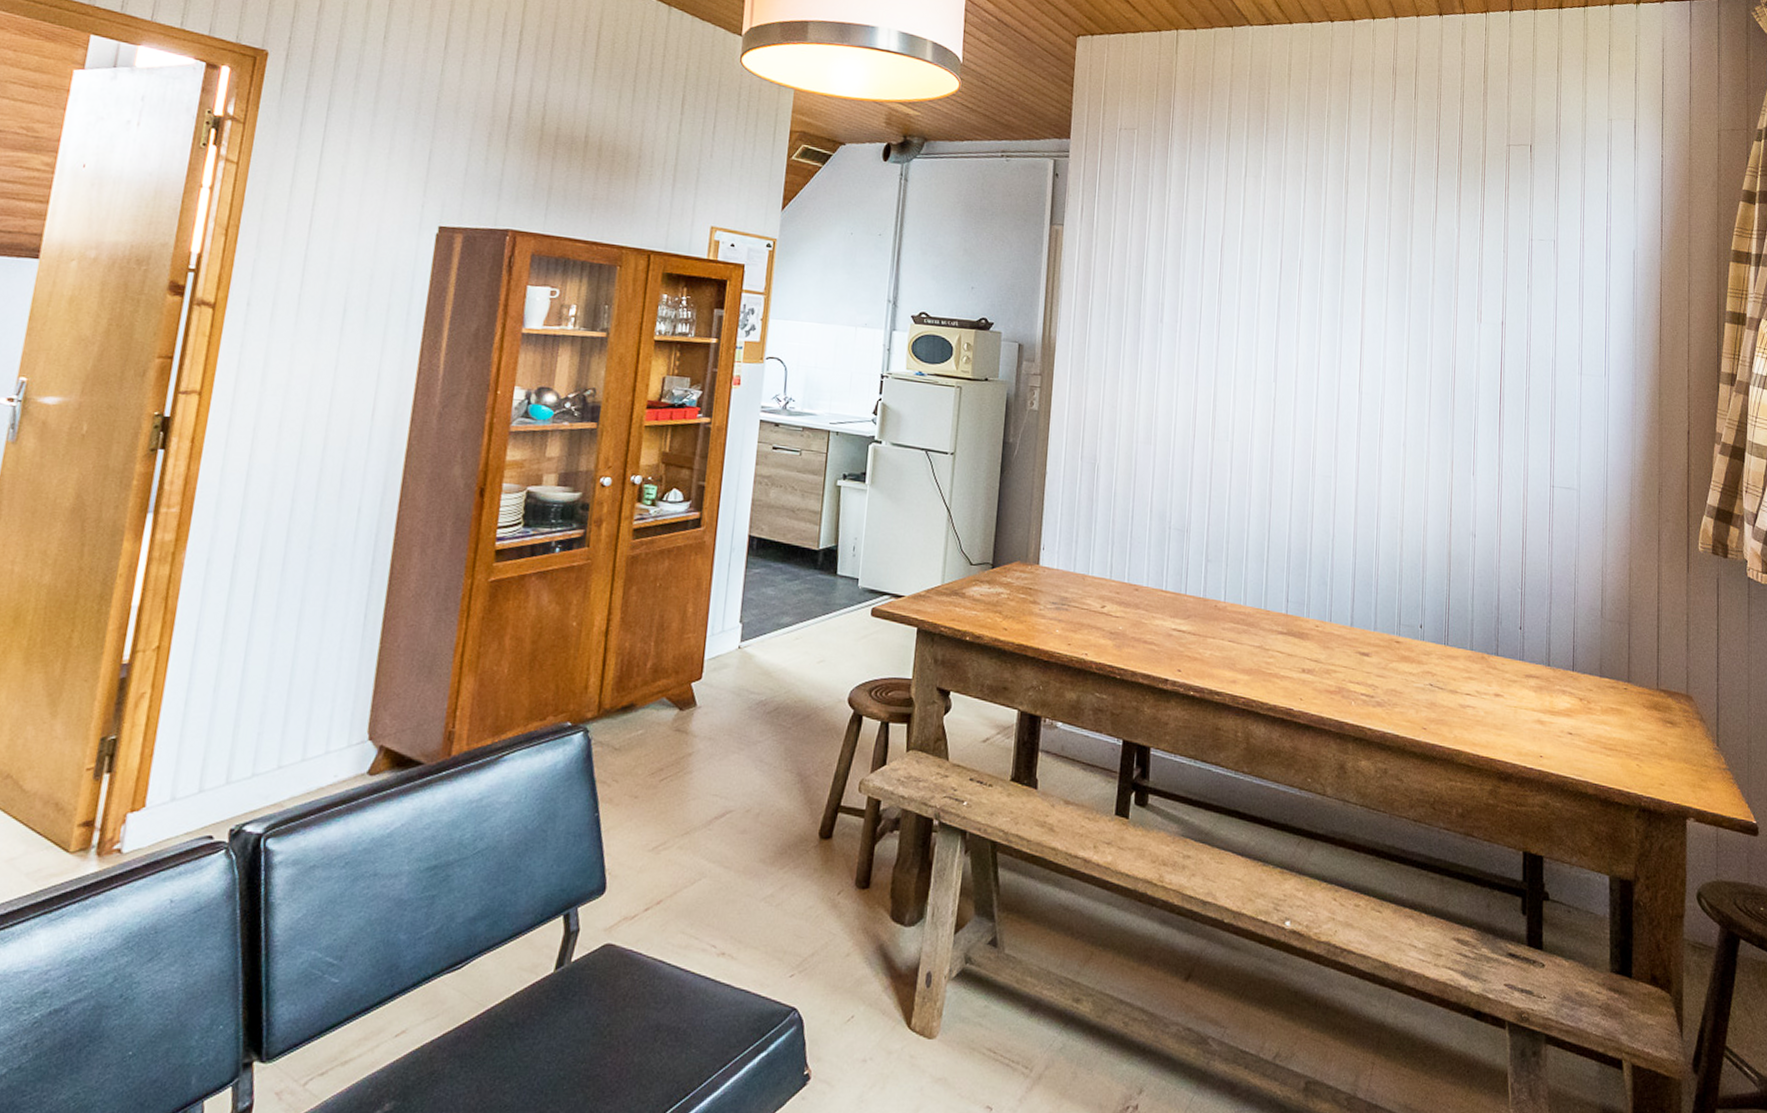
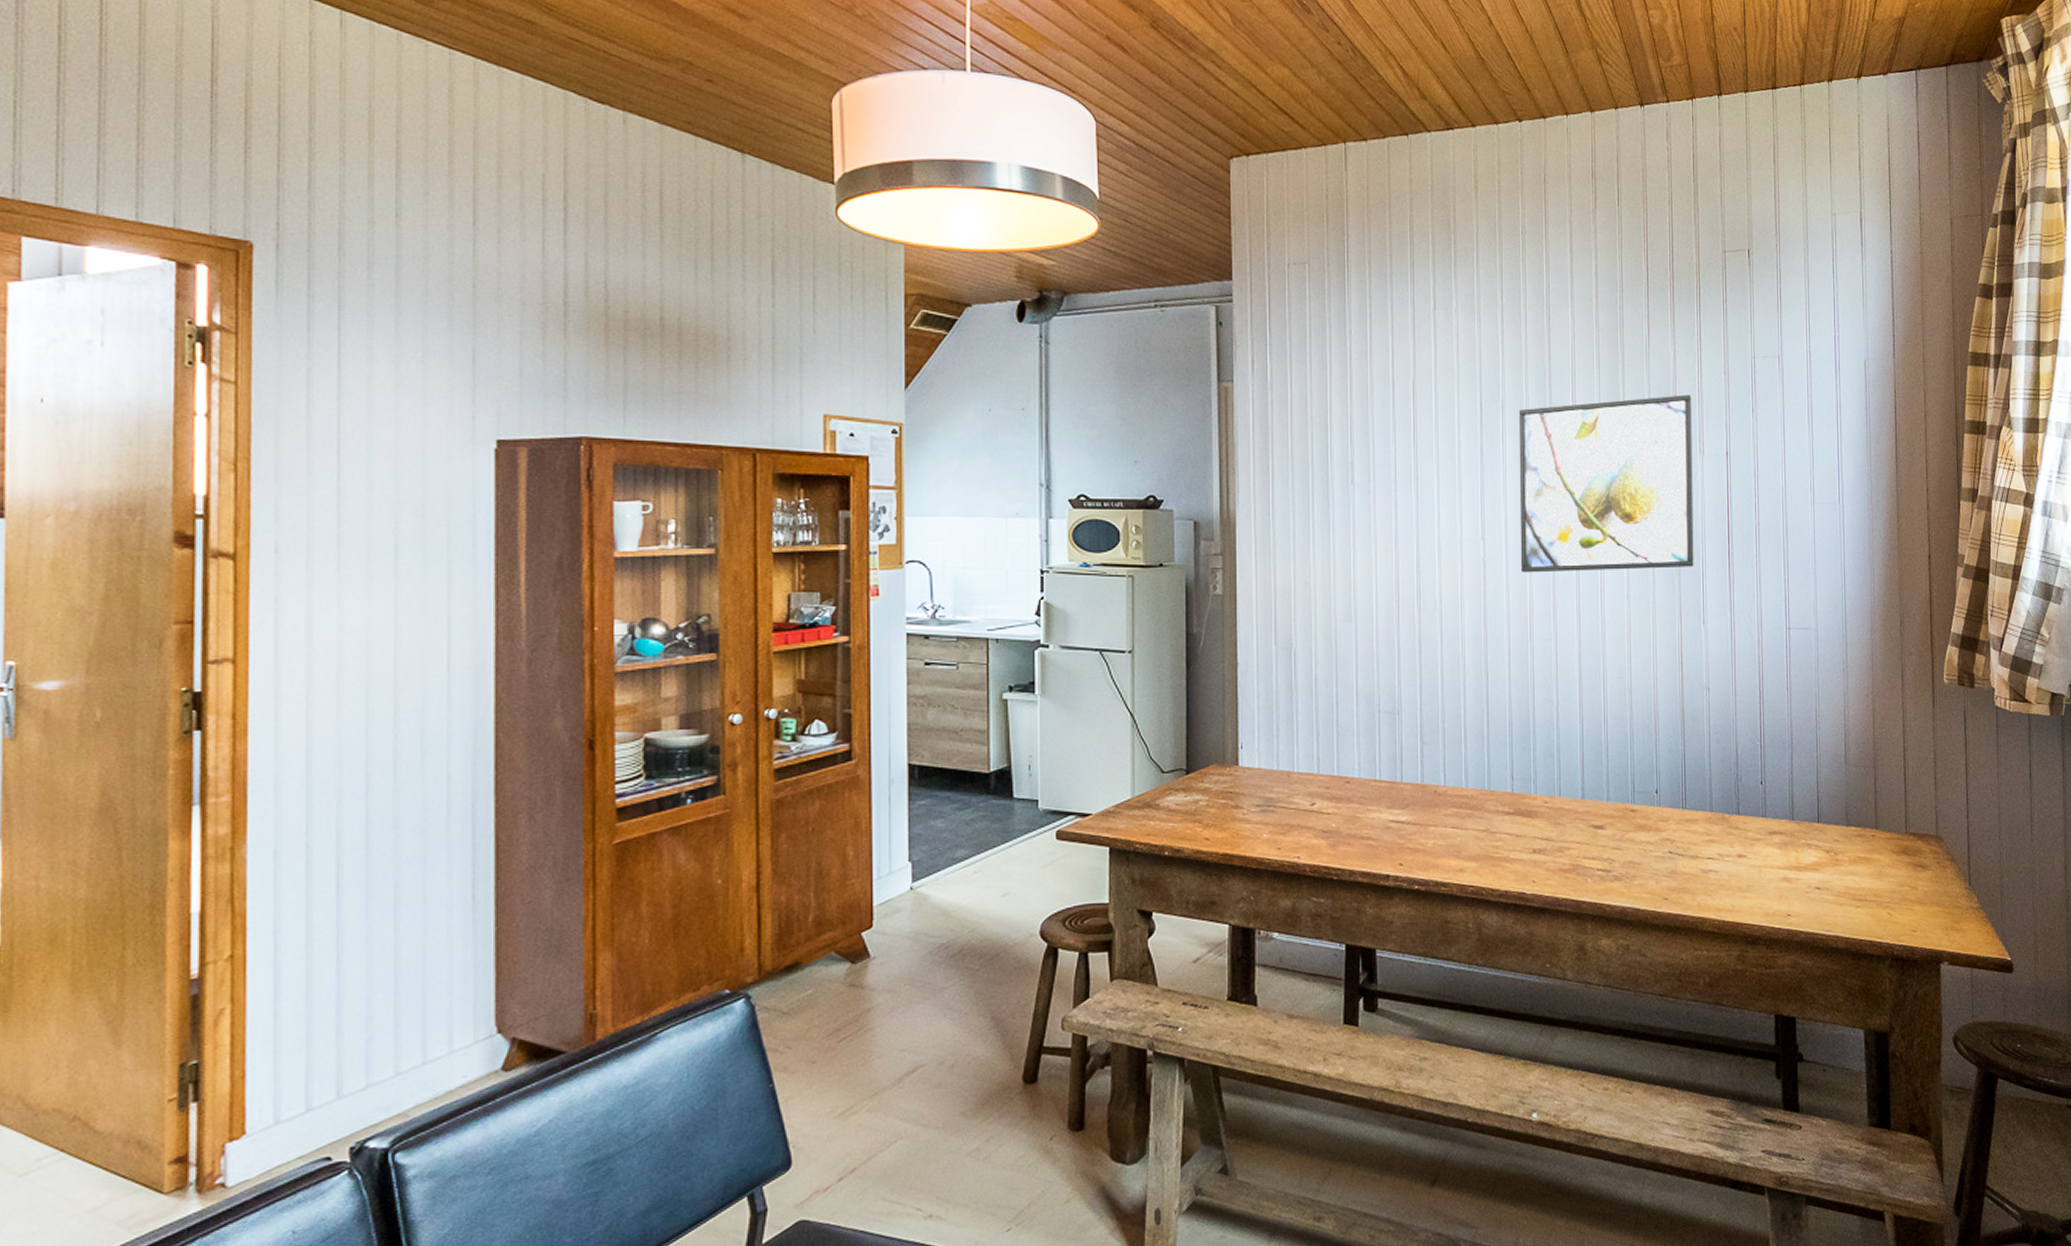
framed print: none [1307,267,1472,423] -> present [1518,395,1694,573]

